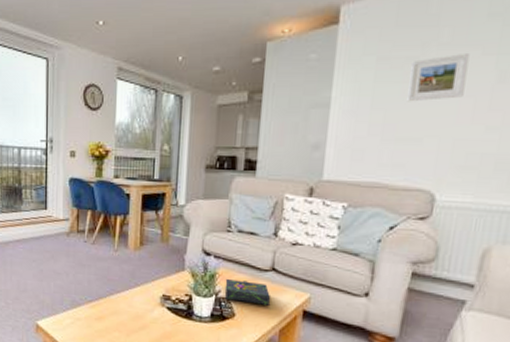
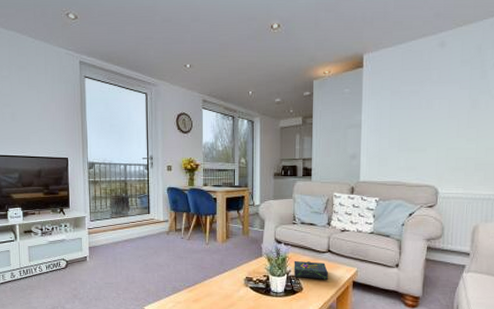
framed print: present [407,54,470,102] -> none [413,88,452,123]

